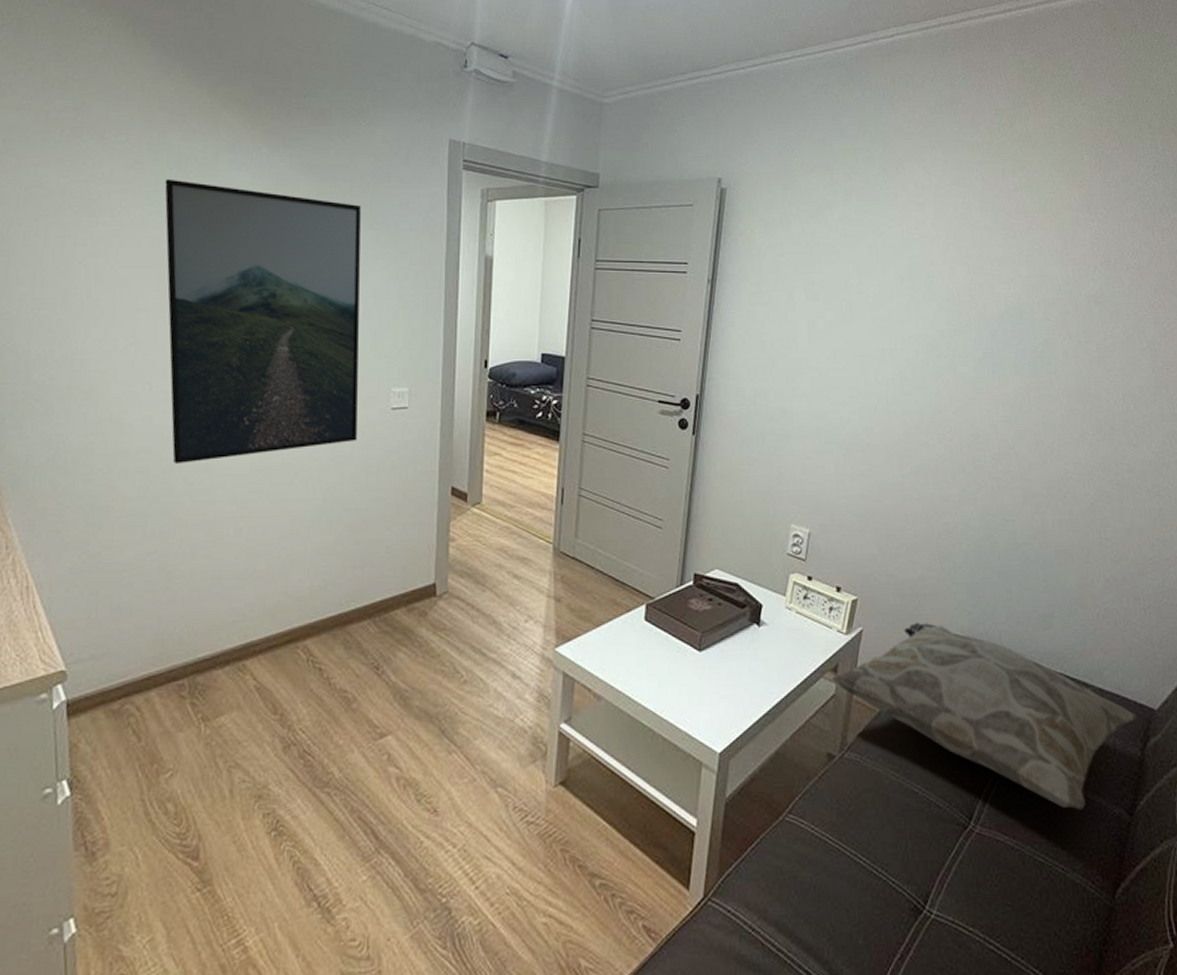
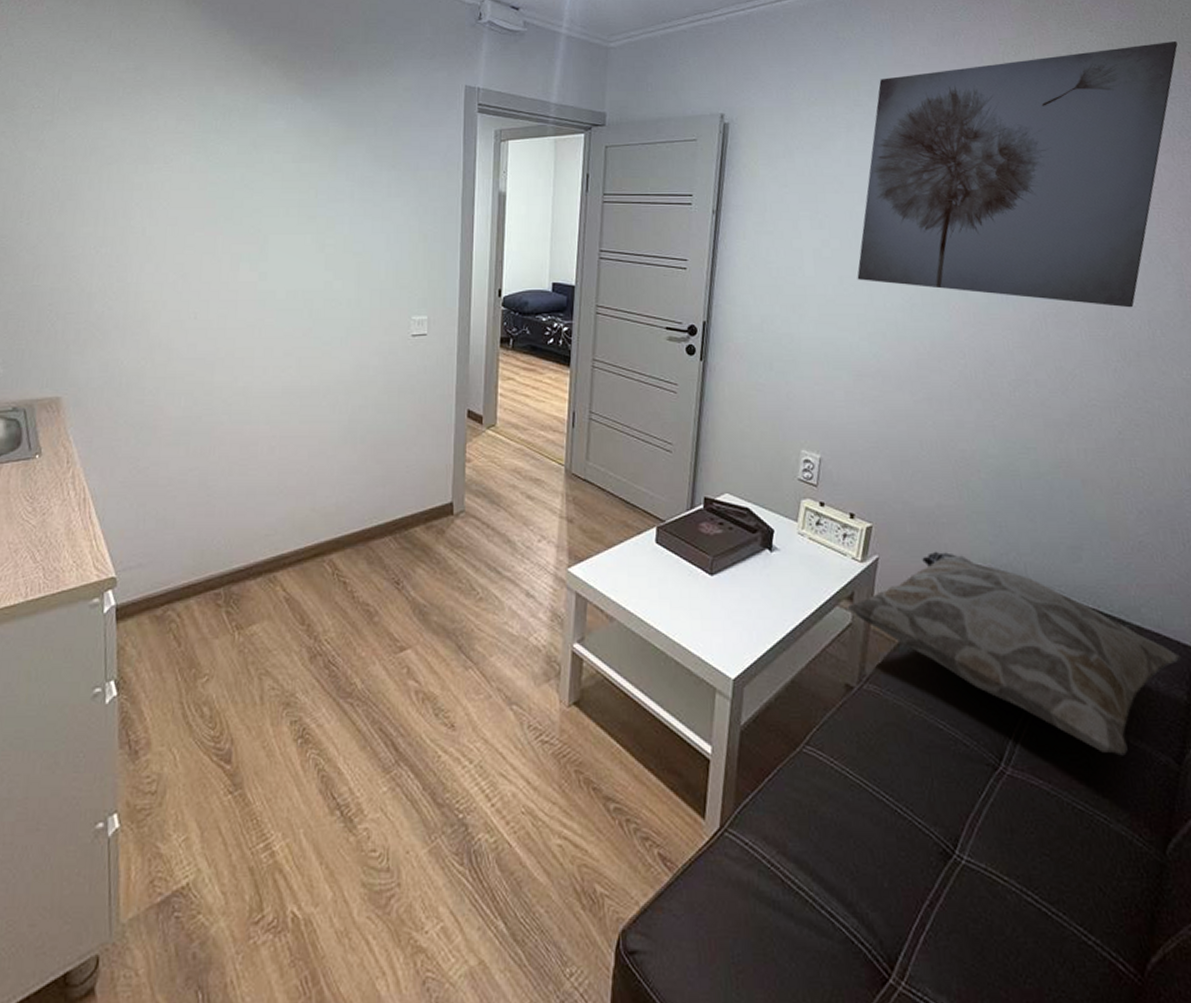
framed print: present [164,178,361,464] -> none [211,128,384,386]
wall art: none [850,117,1163,383] -> present [857,40,1178,308]

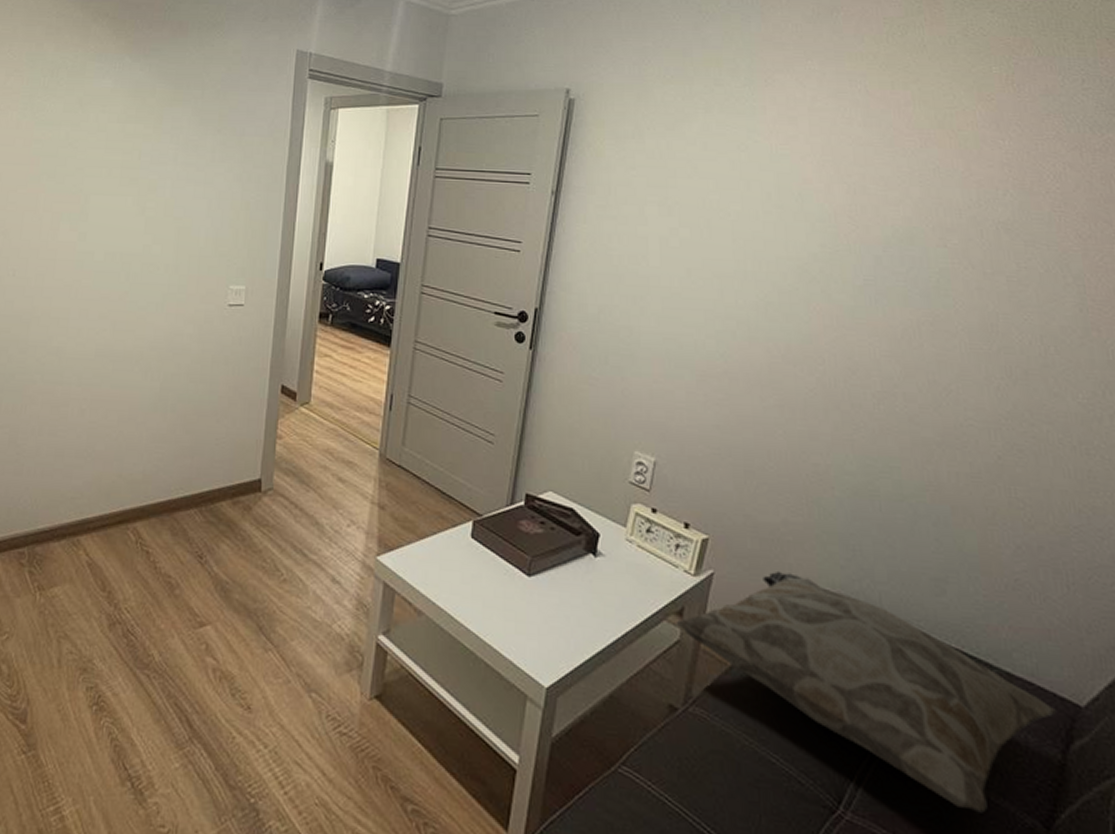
wall art: present [857,40,1178,308] -> none [707,25,1095,321]

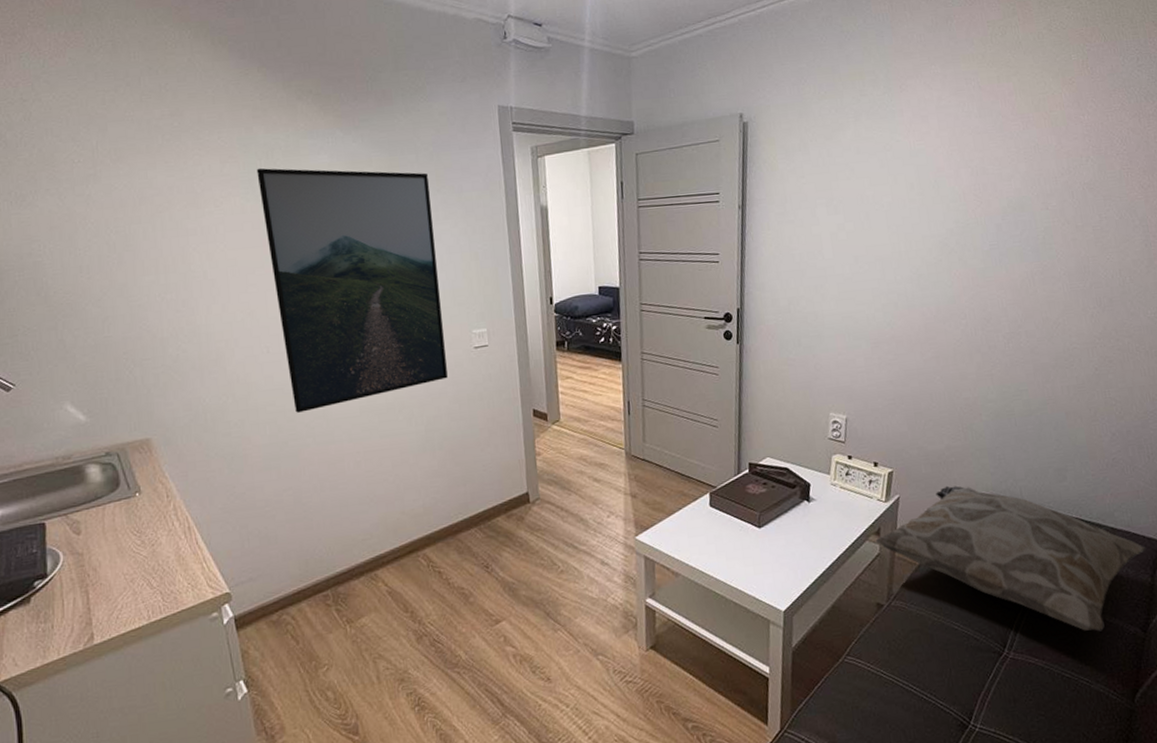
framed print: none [28,85,211,345] -> present [256,168,448,413]

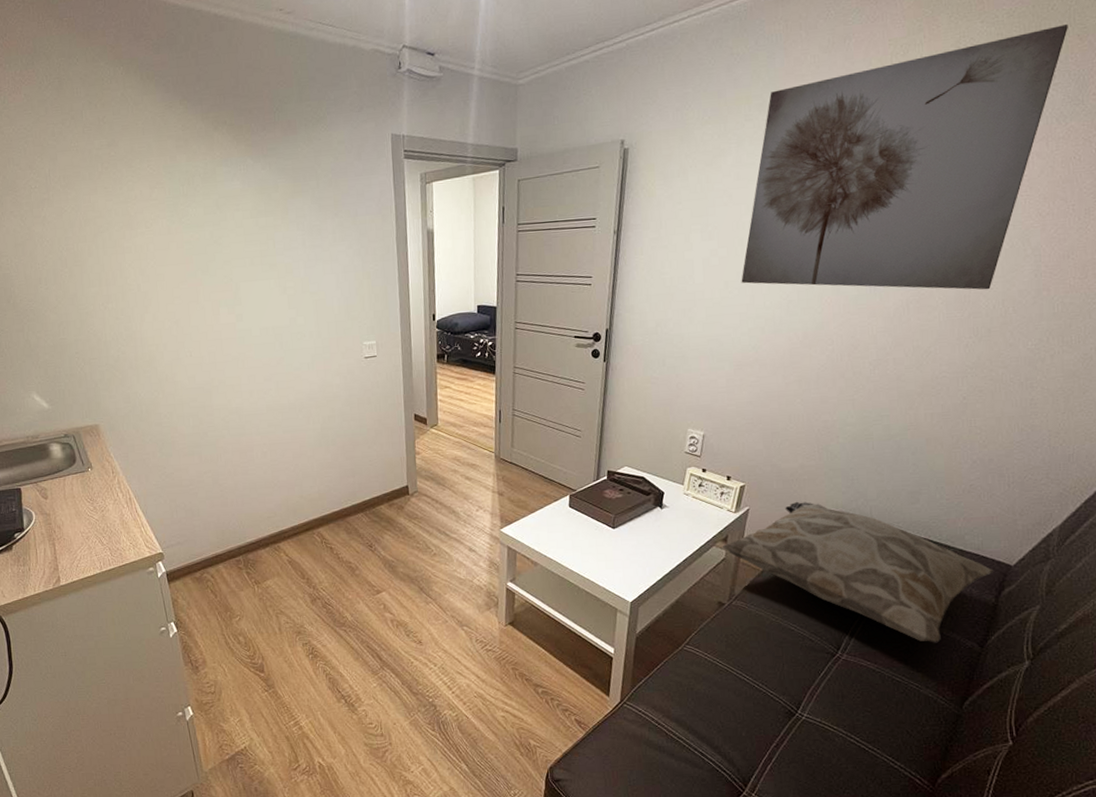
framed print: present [256,168,448,413] -> none [180,193,341,409]
wall art: none [870,11,1144,261] -> present [741,23,1068,290]

